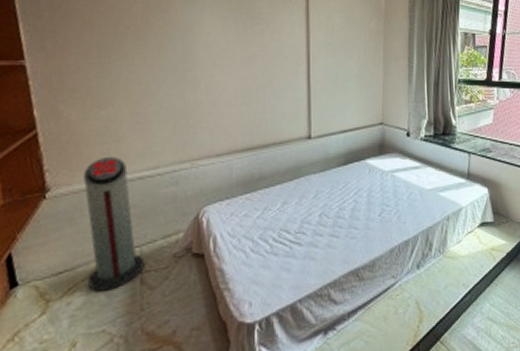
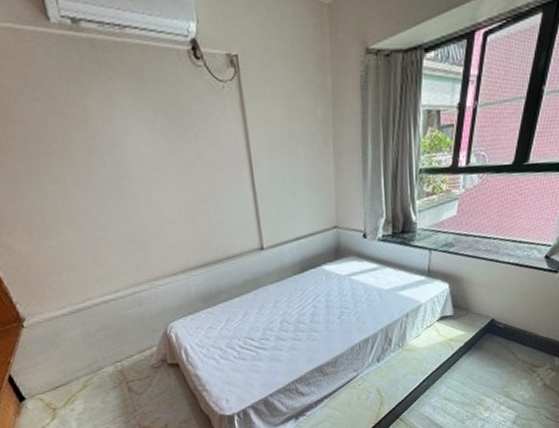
air purifier: present [82,157,145,292] -> none [50,284,129,400]

